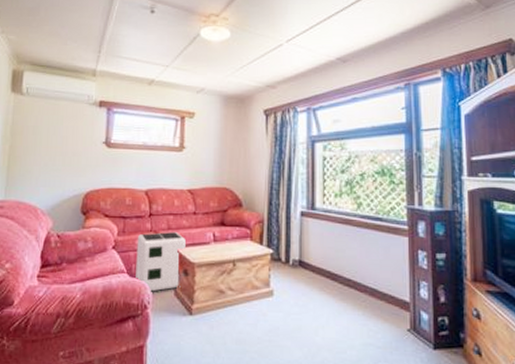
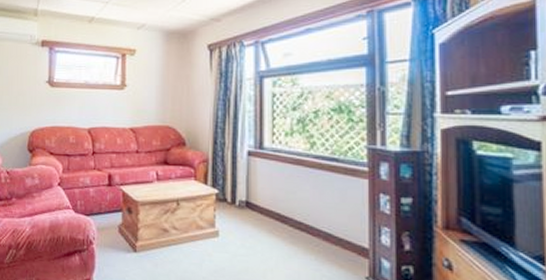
air purifier: present [135,231,186,292] -> none [81,169,129,228]

